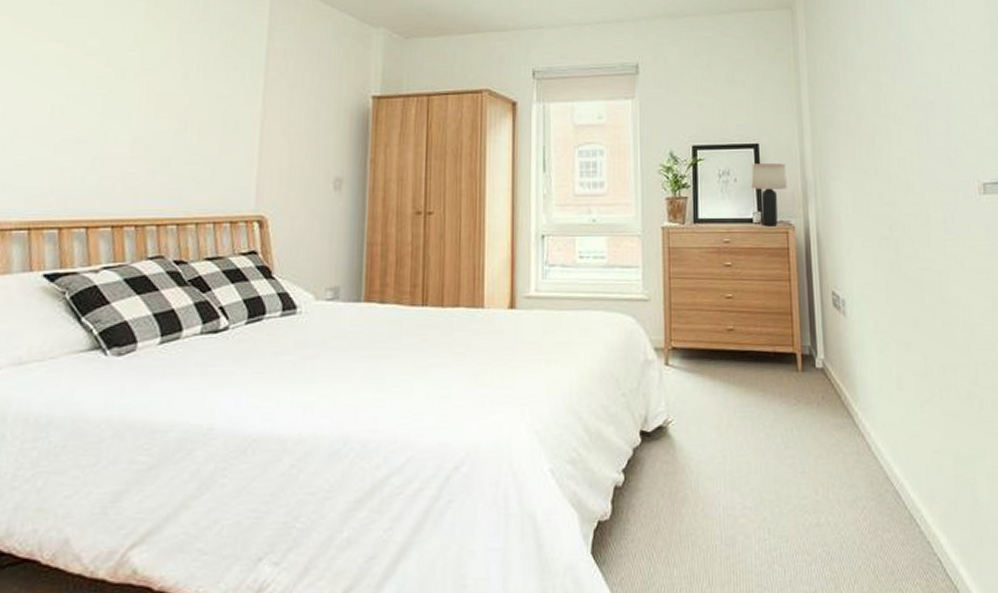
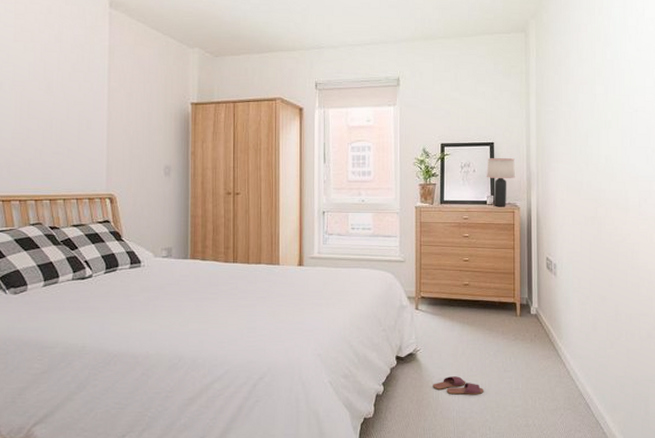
slippers: none [690,457,759,484] -> present [433,376,484,395]

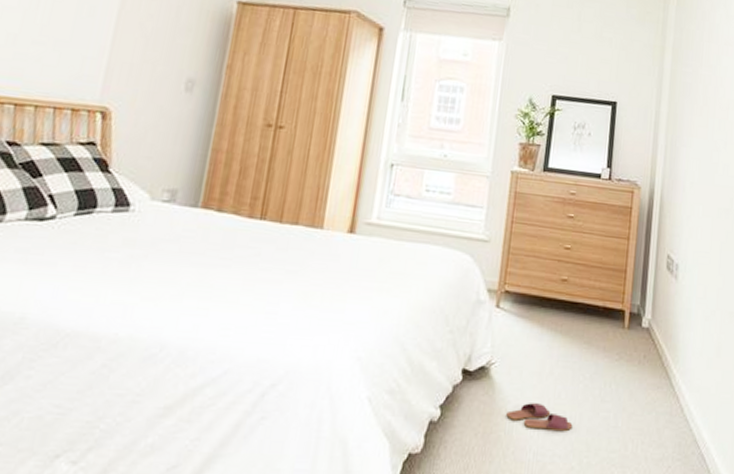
table lamp: present [487,158,515,207] -> none [604,120,640,185]

